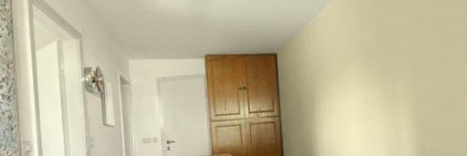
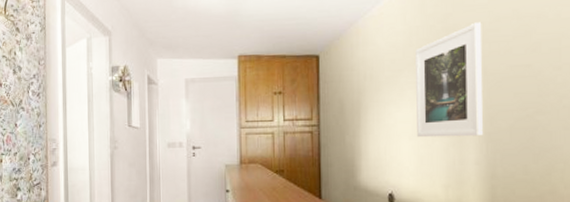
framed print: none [356,23,413,123] -> present [415,22,483,138]

